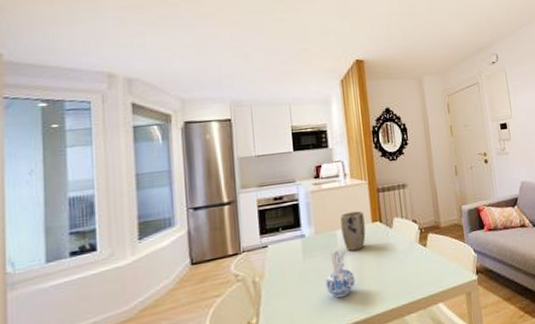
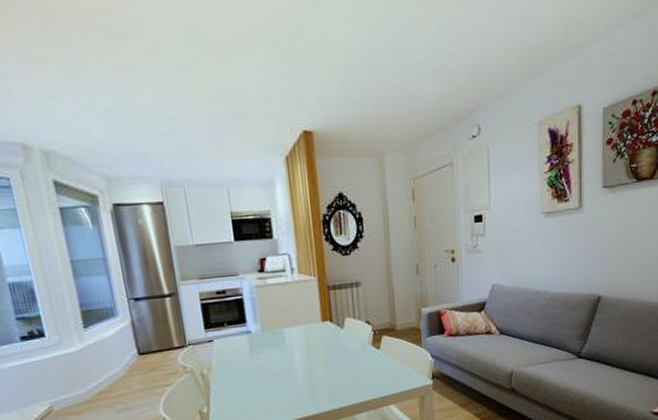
ceramic pitcher: present [325,249,355,298] -> none [274,347,304,394]
plant pot: present [340,210,366,251] -> none [288,308,315,349]

